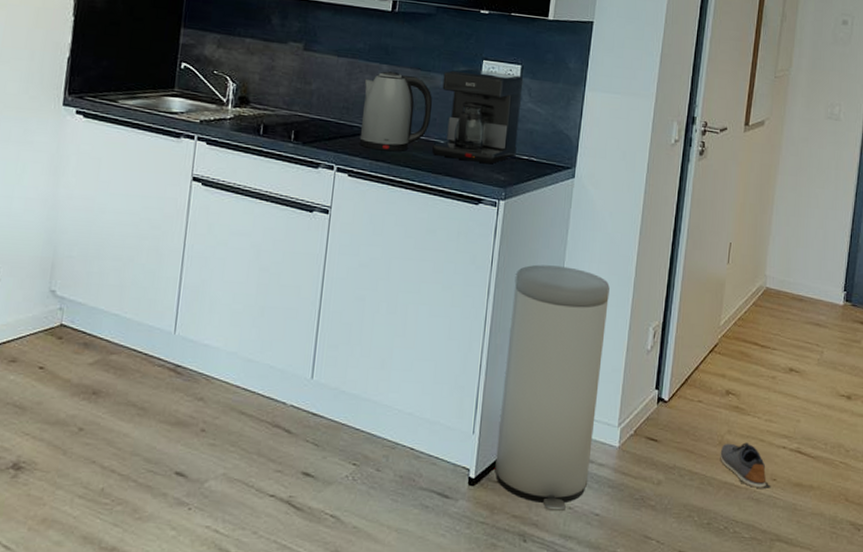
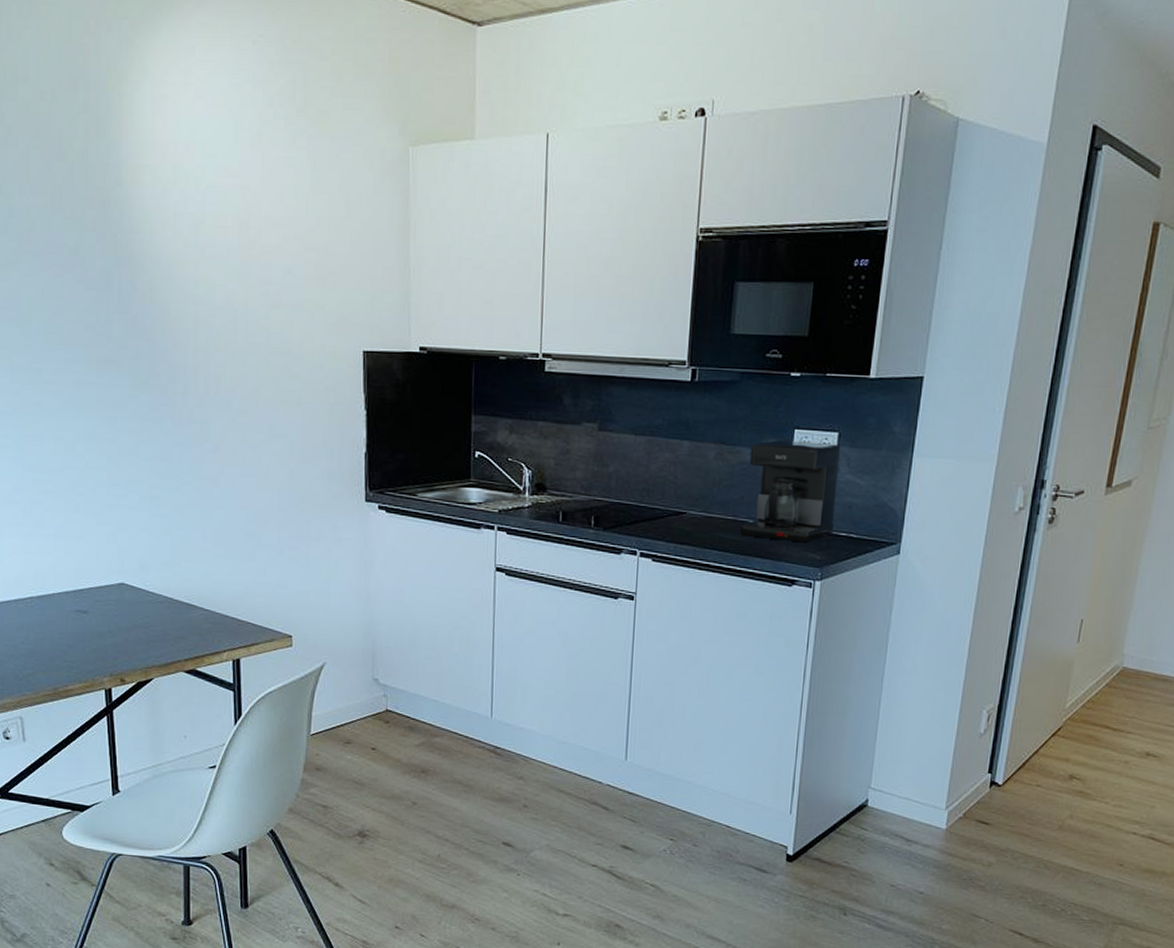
kettle: present [359,70,432,152] -> none [662,447,739,534]
pedal bin: present [495,264,610,512] -> none [813,647,939,889]
shoe: present [720,442,771,488] -> none [1059,827,1117,873]

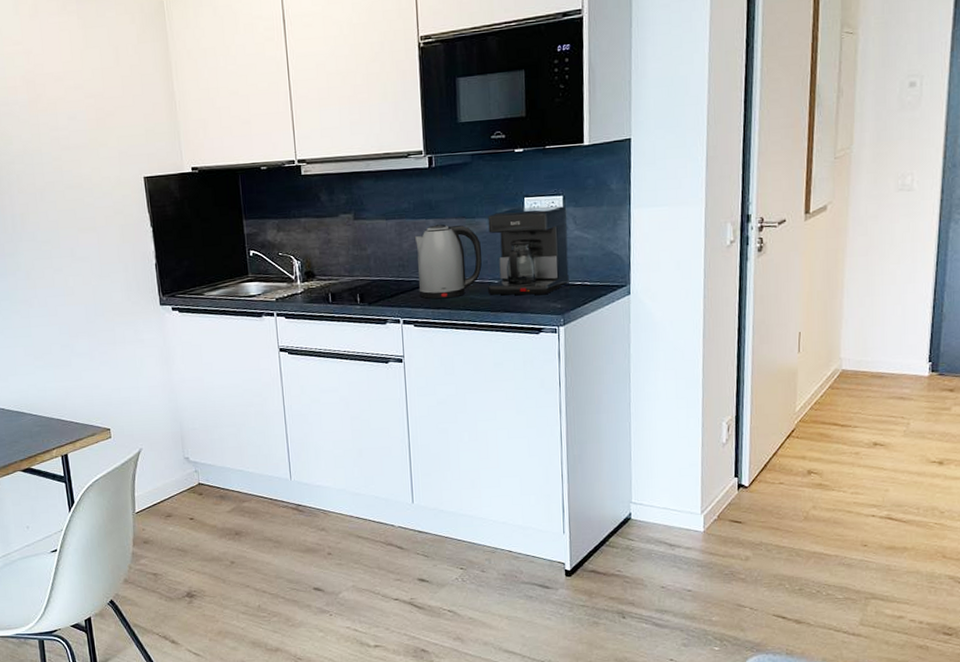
kettle: none [662,447,739,534] -> present [414,223,482,300]

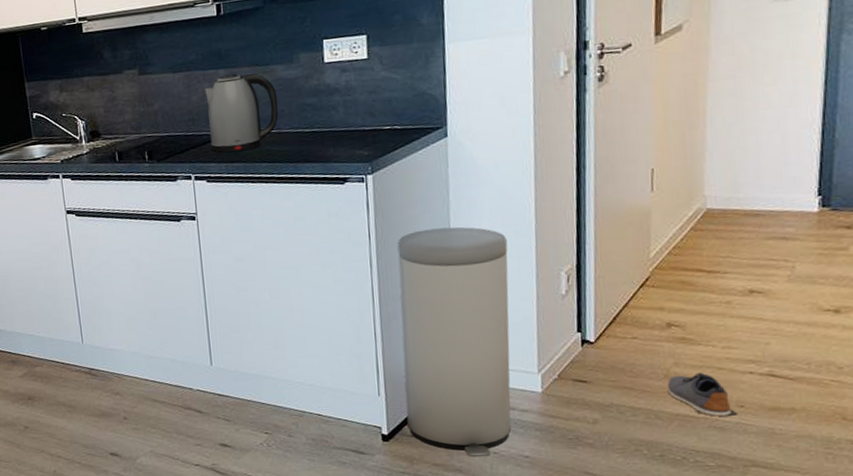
coffee maker: present [488,205,569,296] -> none [283,46,377,146]
pedal bin: none [585,378,679,592] -> present [398,226,512,458]
shoe: none [806,515,862,554] -> present [667,372,738,417]

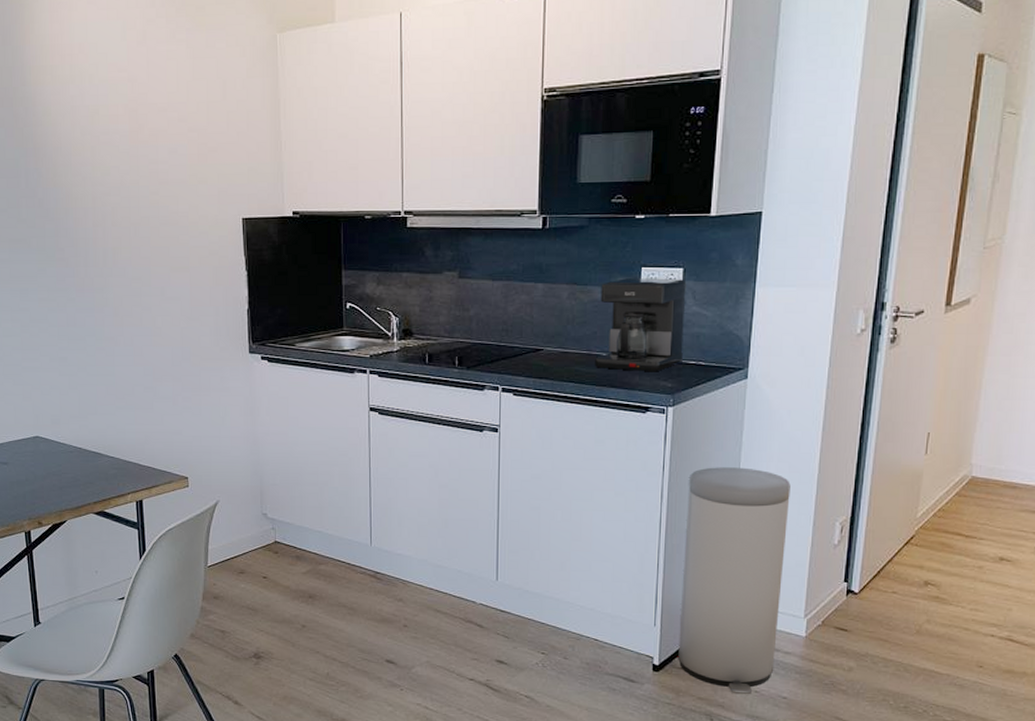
kettle: present [203,73,278,153] -> none [521,288,591,368]
coffee maker: none [283,46,377,146] -> present [595,278,685,372]
shoe: present [667,372,738,417] -> none [918,631,977,675]

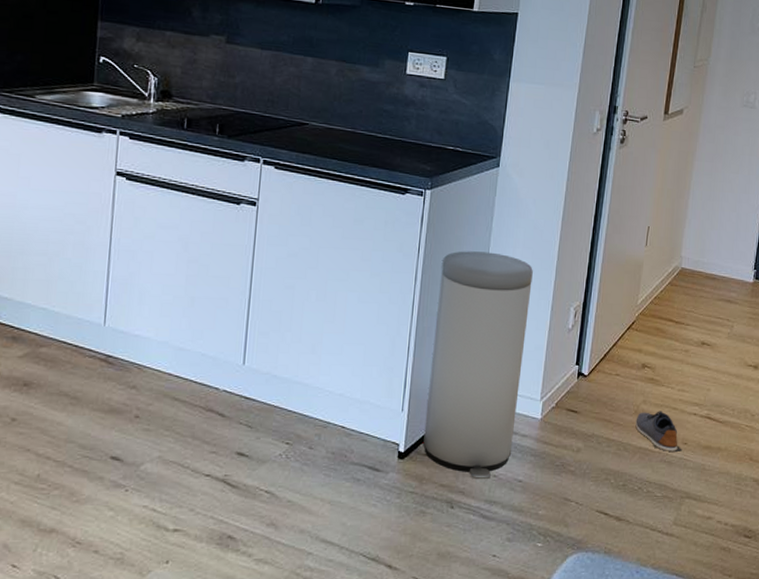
coffee maker: present [595,278,685,372] -> none [358,61,448,155]
shoe: none [918,631,977,675] -> present [635,411,682,451]

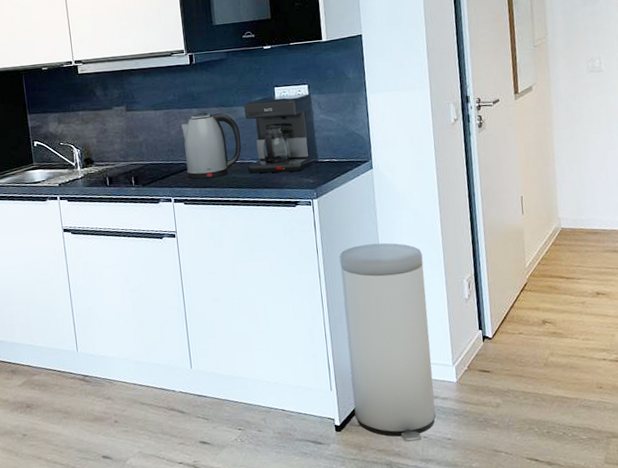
kettle: none [285,63,358,144] -> present [180,112,241,180]
coffee maker: none [358,61,448,155] -> present [244,93,319,174]
shoe: present [635,411,682,451] -> none [547,360,599,397]

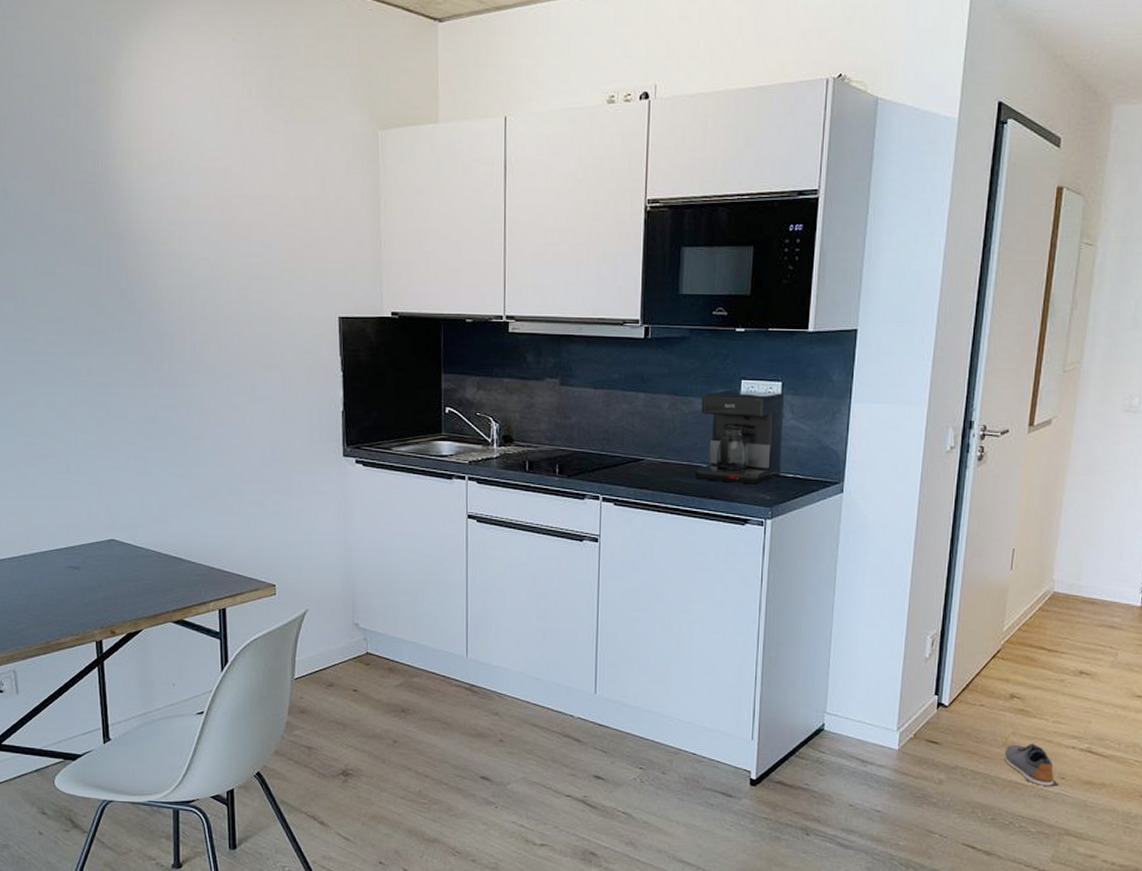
kettle: present [180,112,241,180] -> none [622,398,692,479]
pedal bin: present [340,243,436,442] -> none [775,580,884,809]
shoe: none [547,360,599,397] -> present [1004,743,1059,786]

